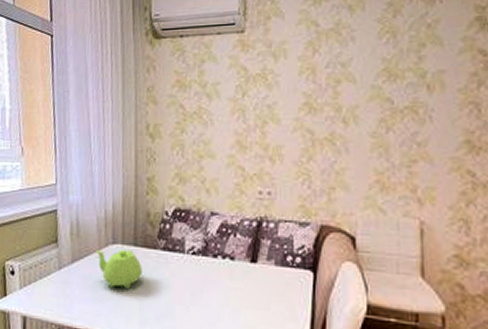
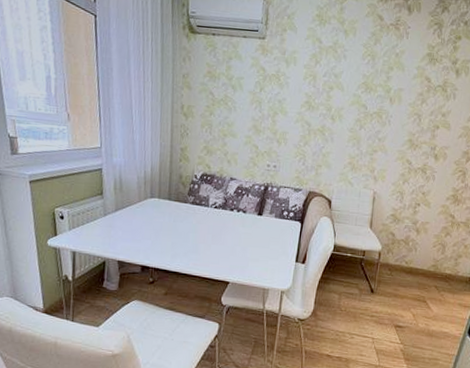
teapot: present [95,249,142,290] -> none [135,201,175,233]

